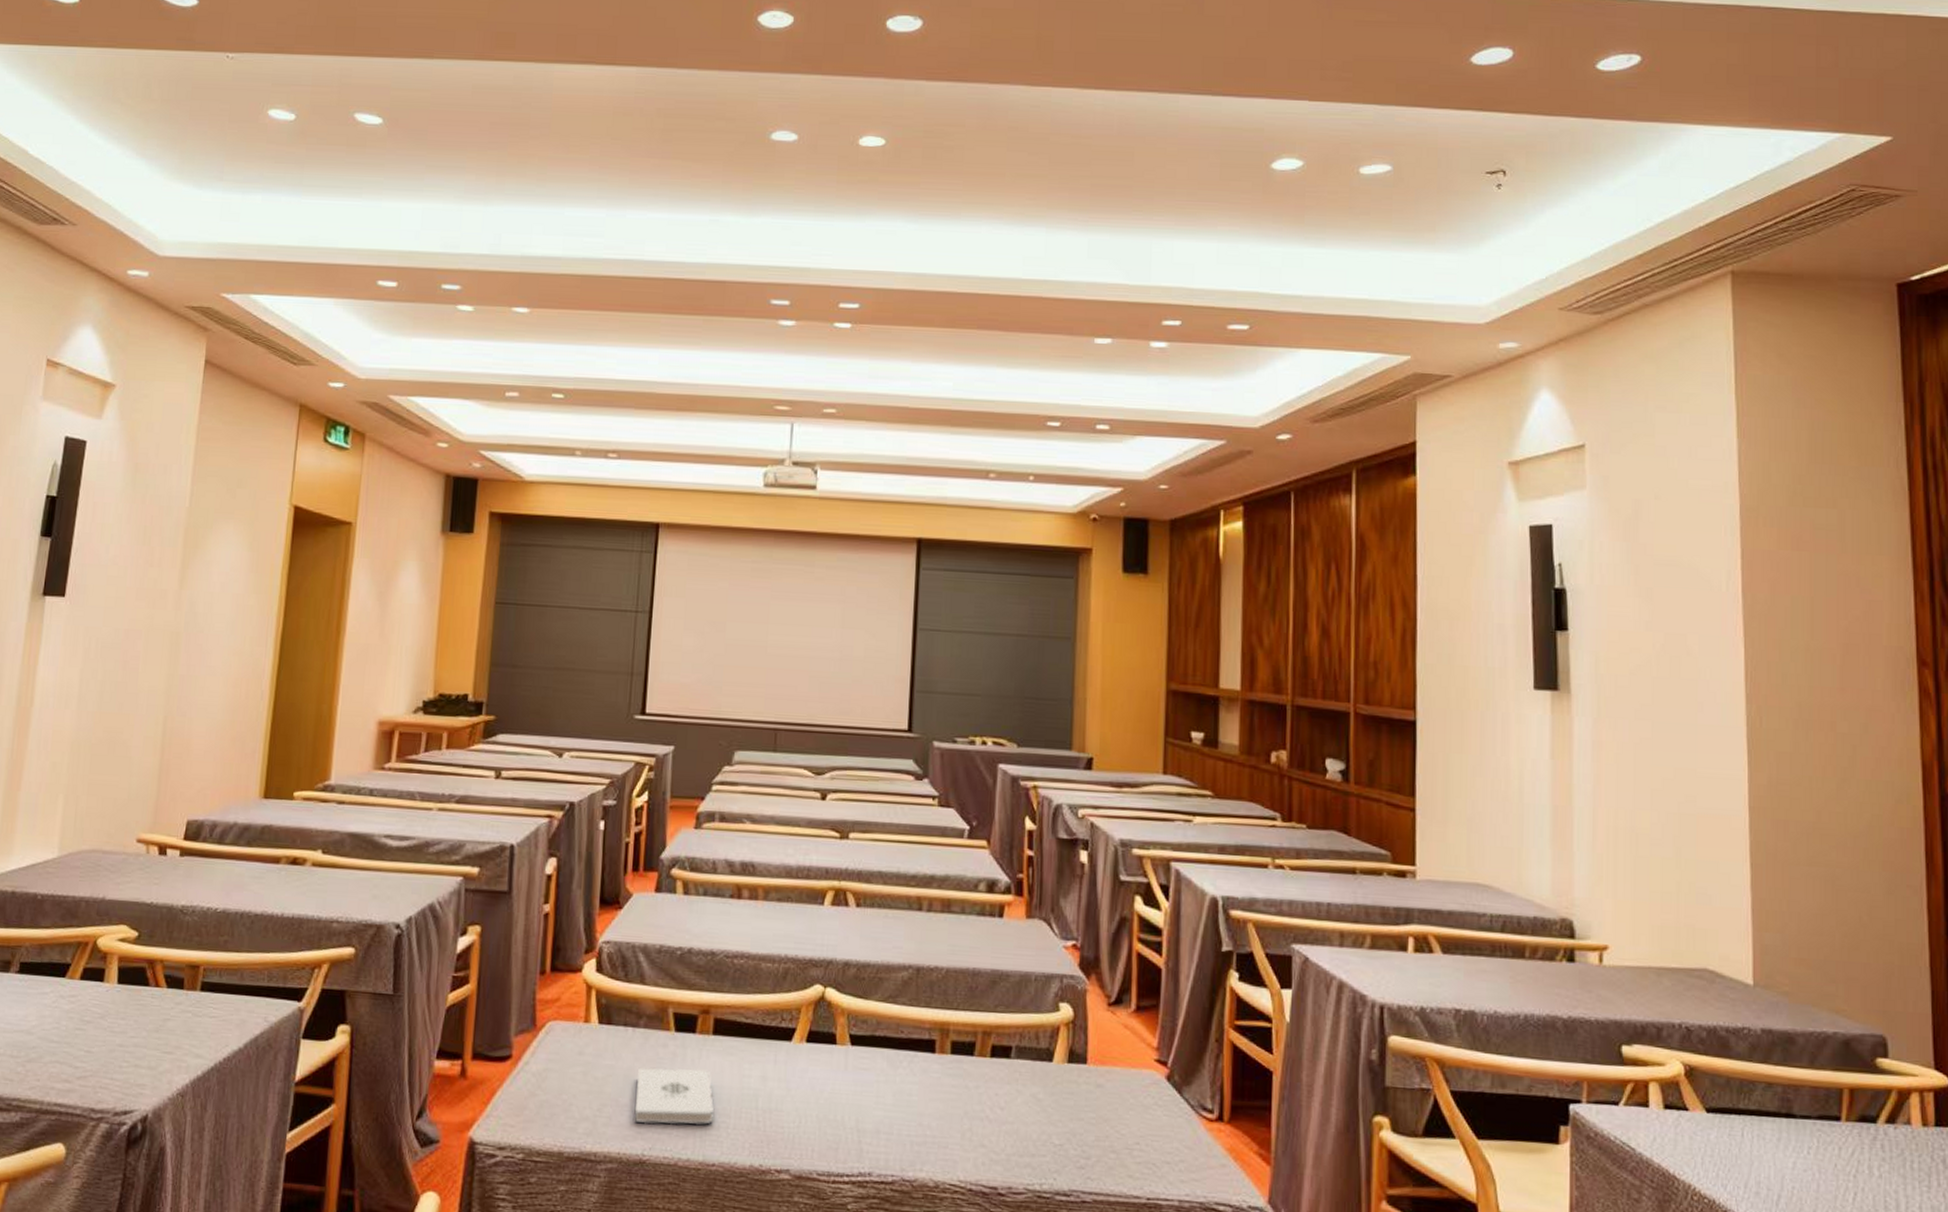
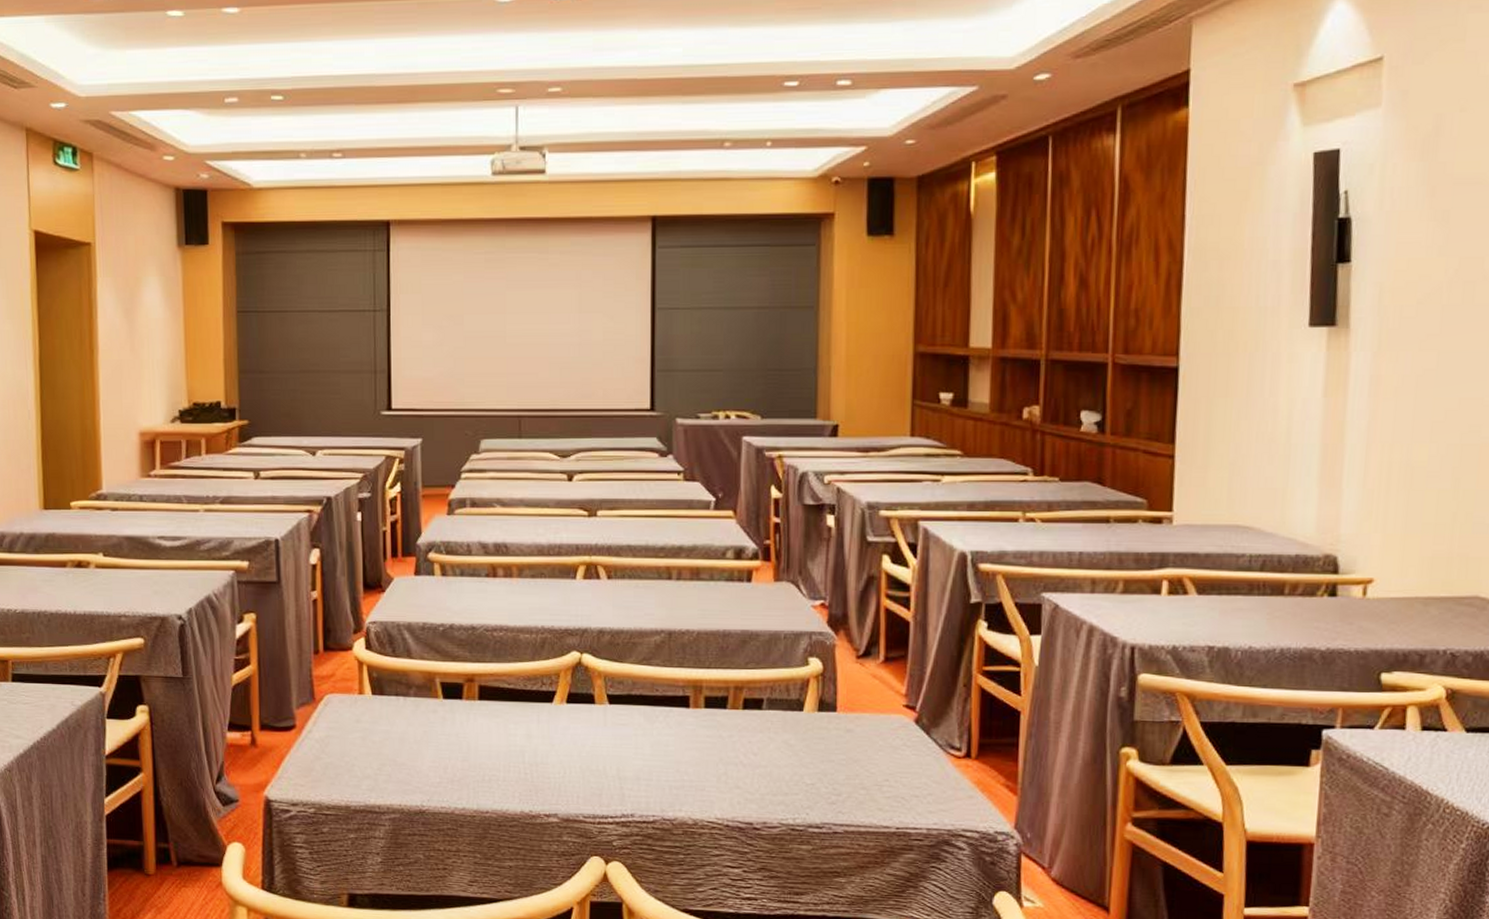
notepad: present [634,1067,715,1125] -> none [411,730,485,780]

